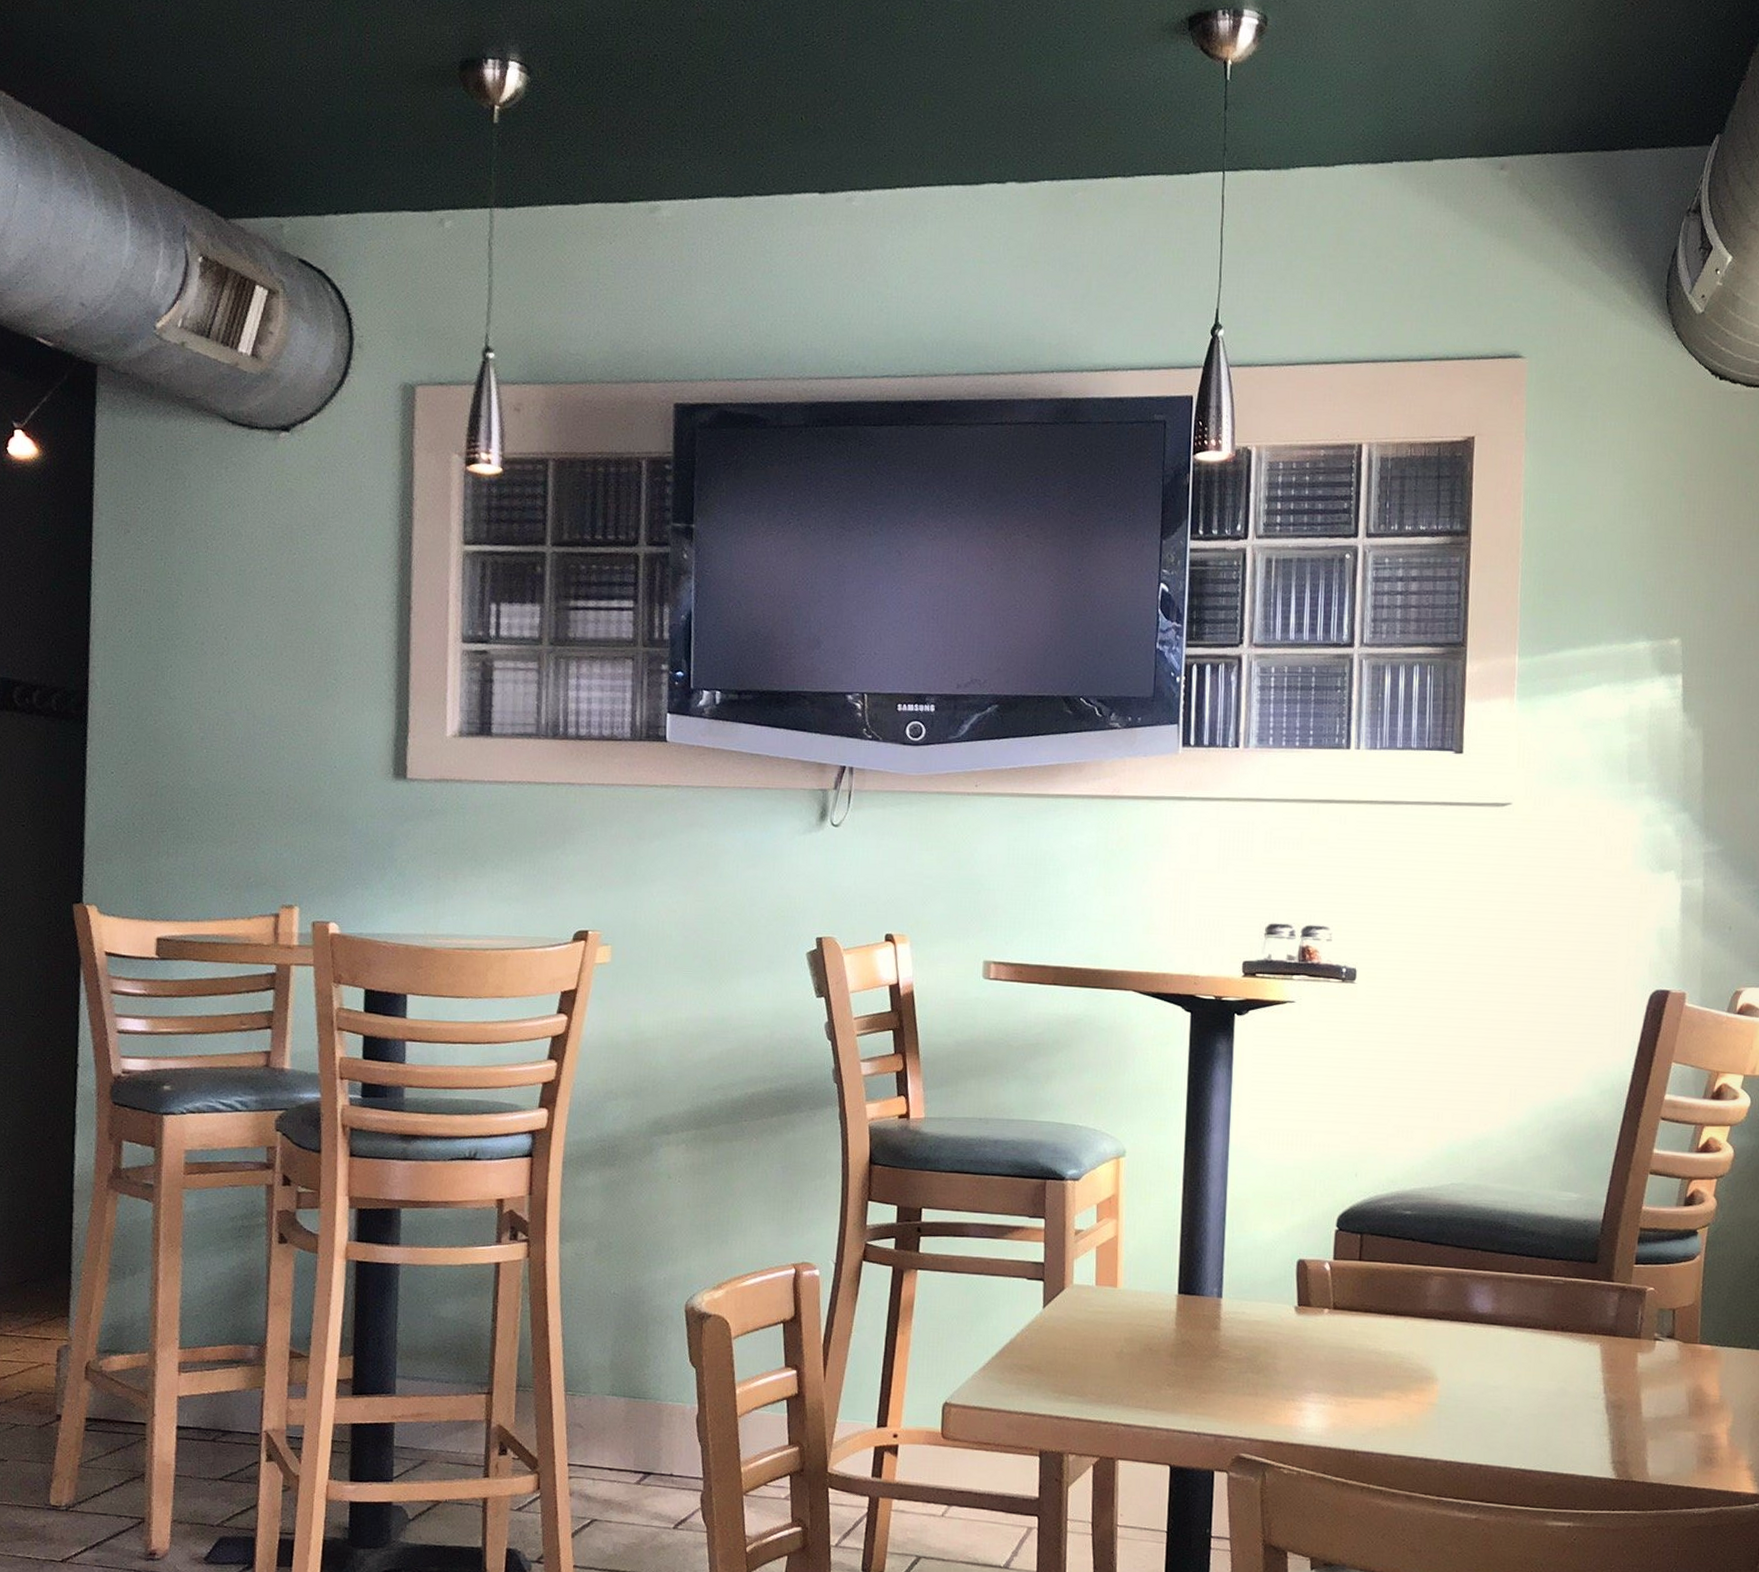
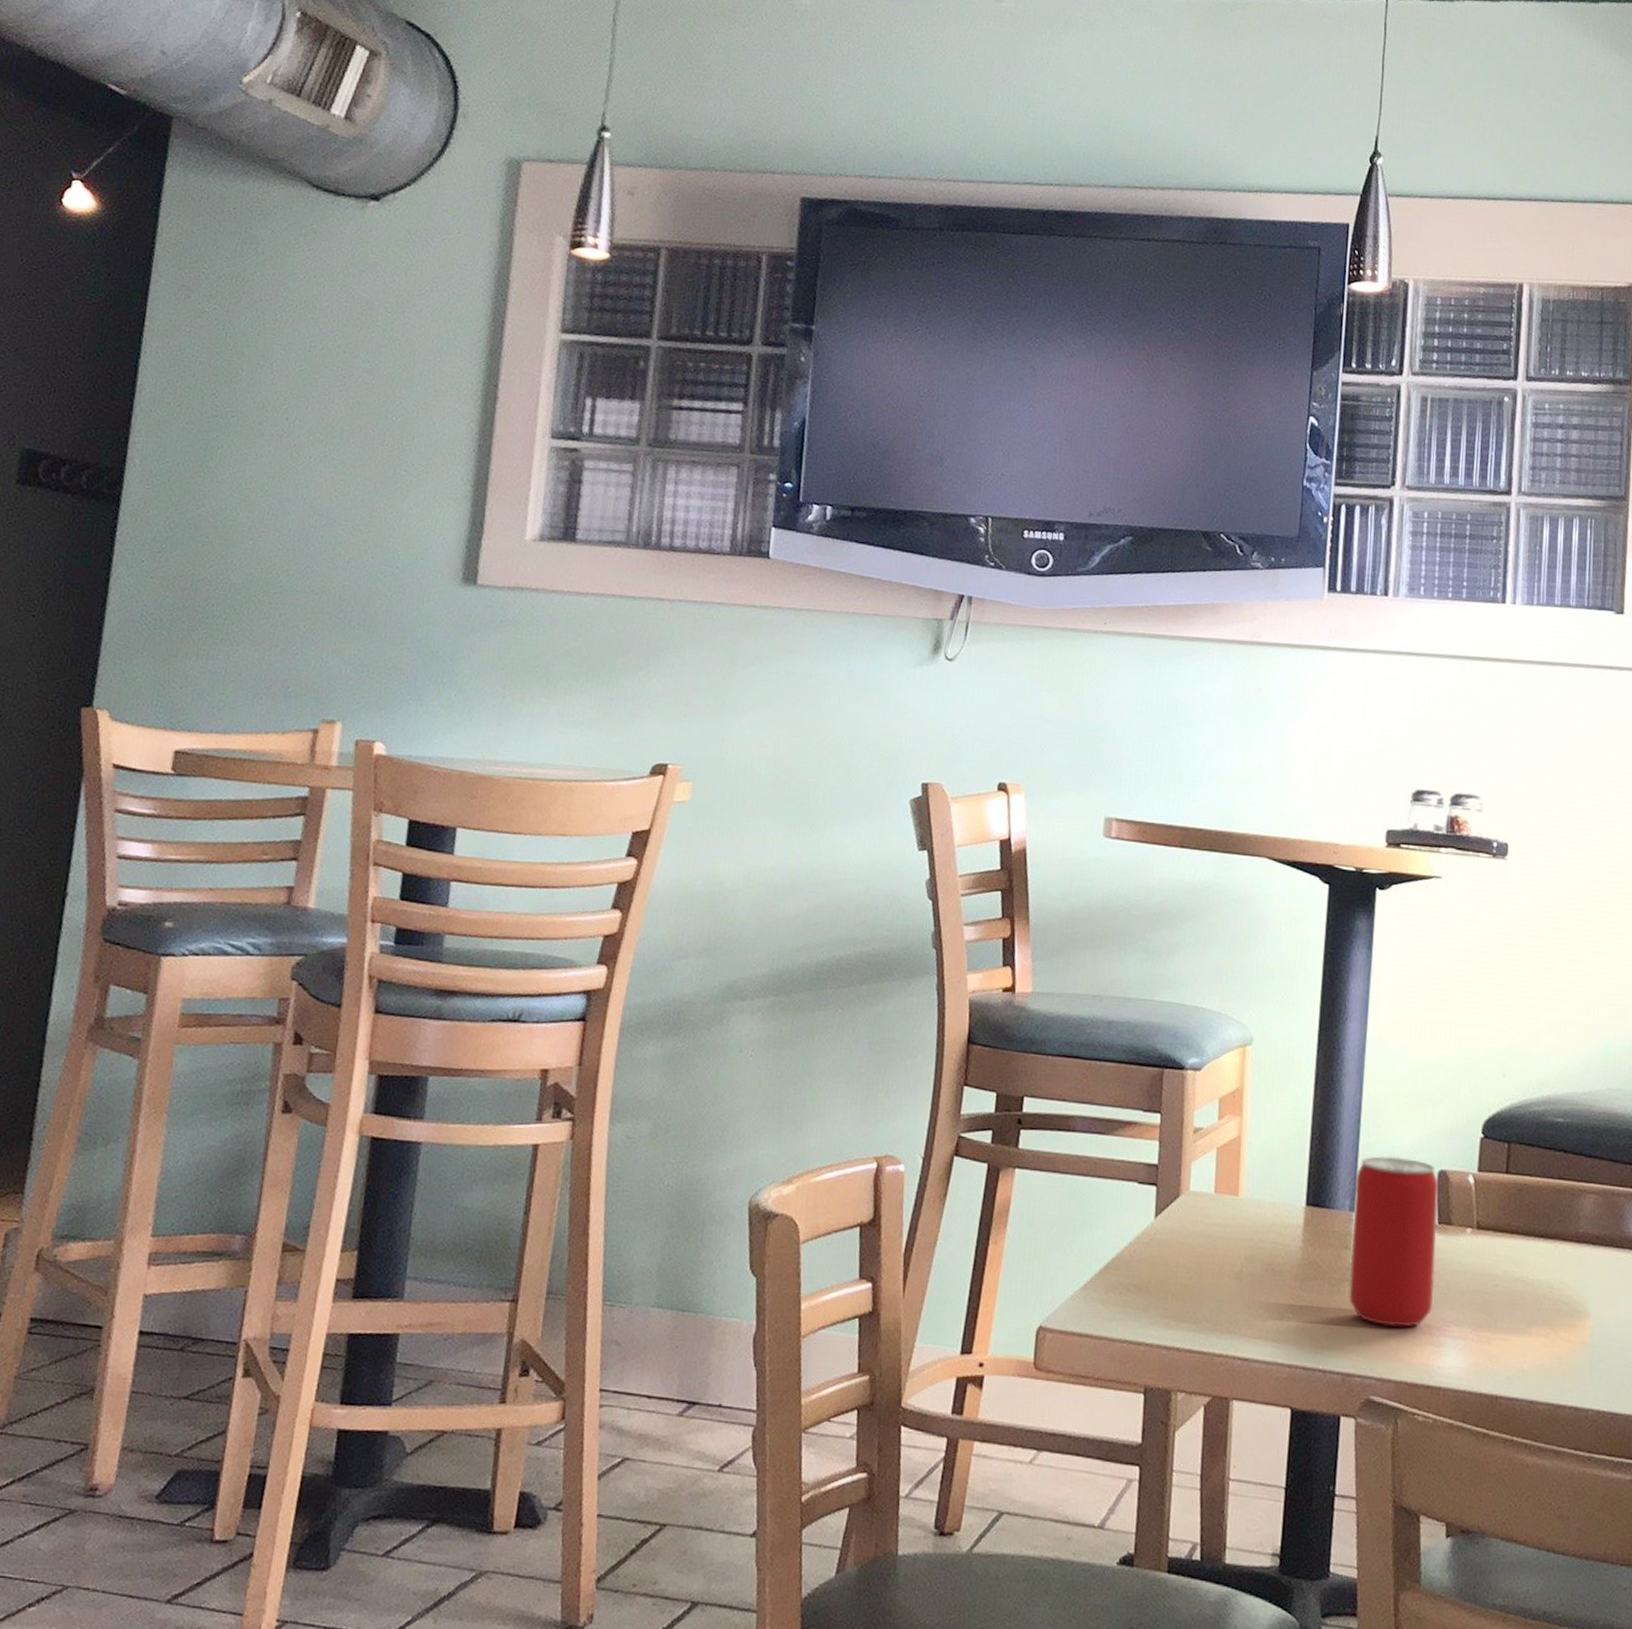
beverage can: none [1219,1249,1298,1395] -> present [1349,1156,1439,1328]

